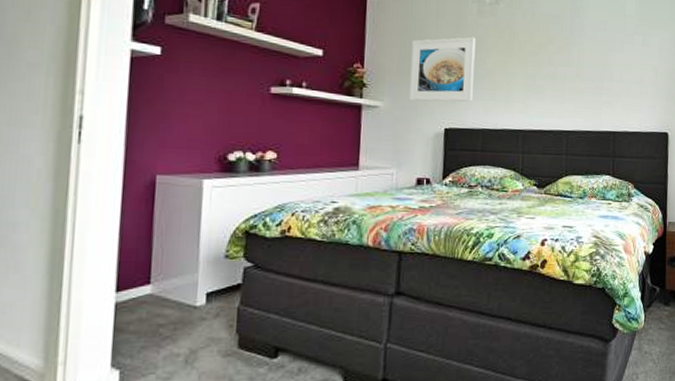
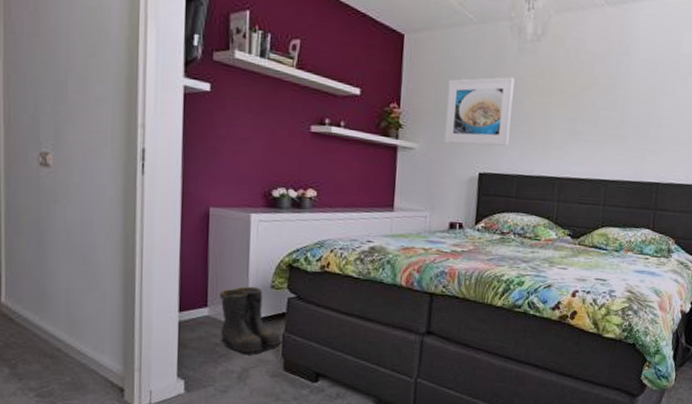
boots: none [164,258,239,335] -> present [220,286,284,356]

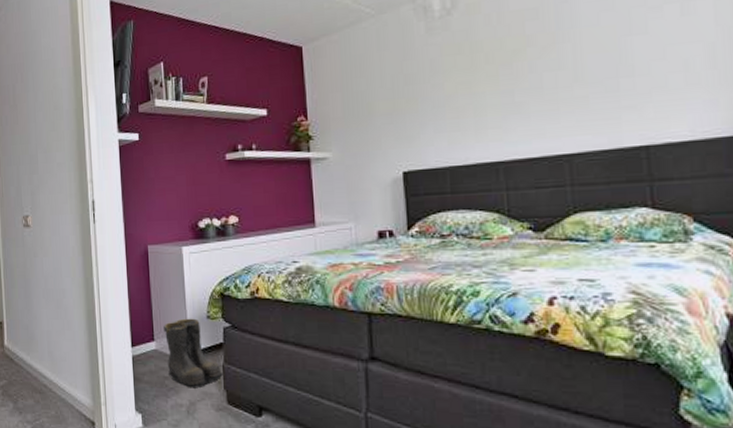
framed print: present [444,77,515,147] -> none [354,61,432,147]

